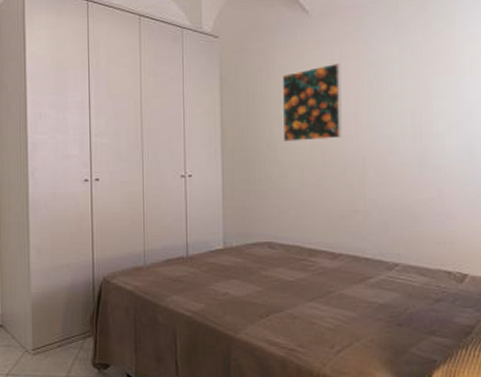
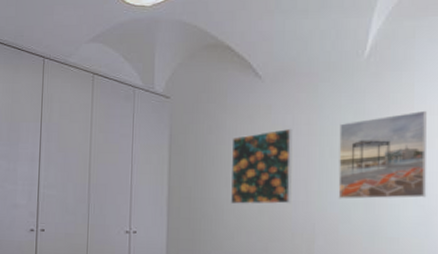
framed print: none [386,38,470,131] -> present [338,110,427,199]

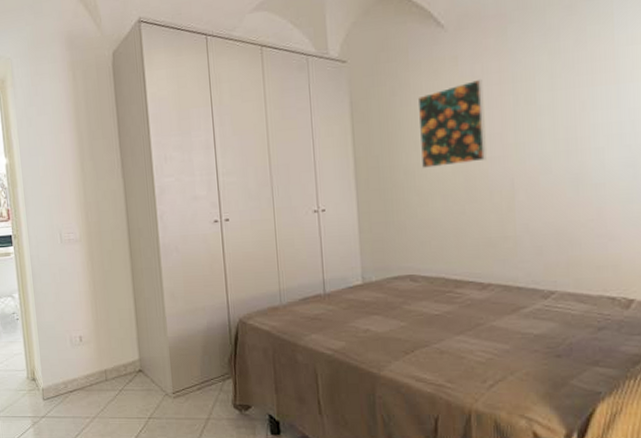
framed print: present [338,110,427,199] -> none [533,40,633,149]

